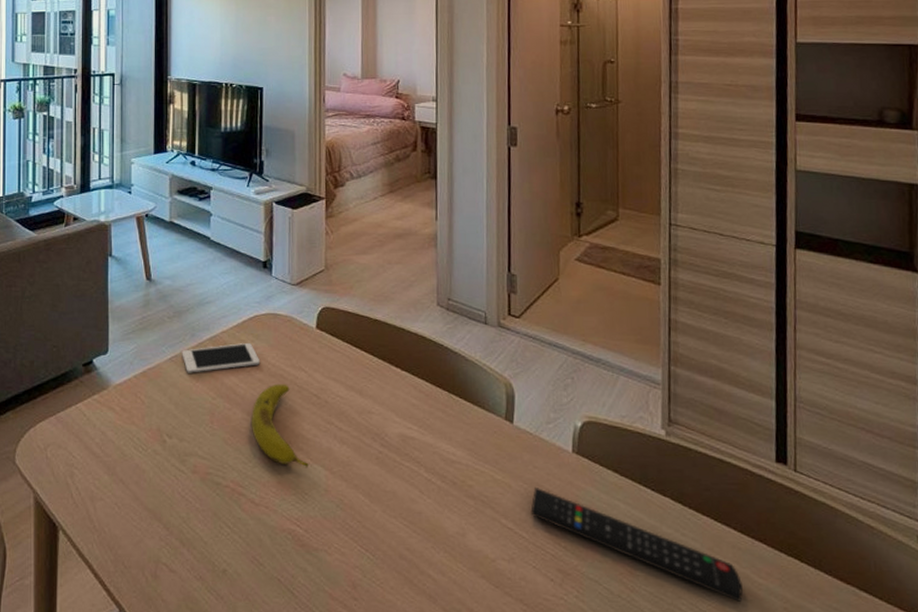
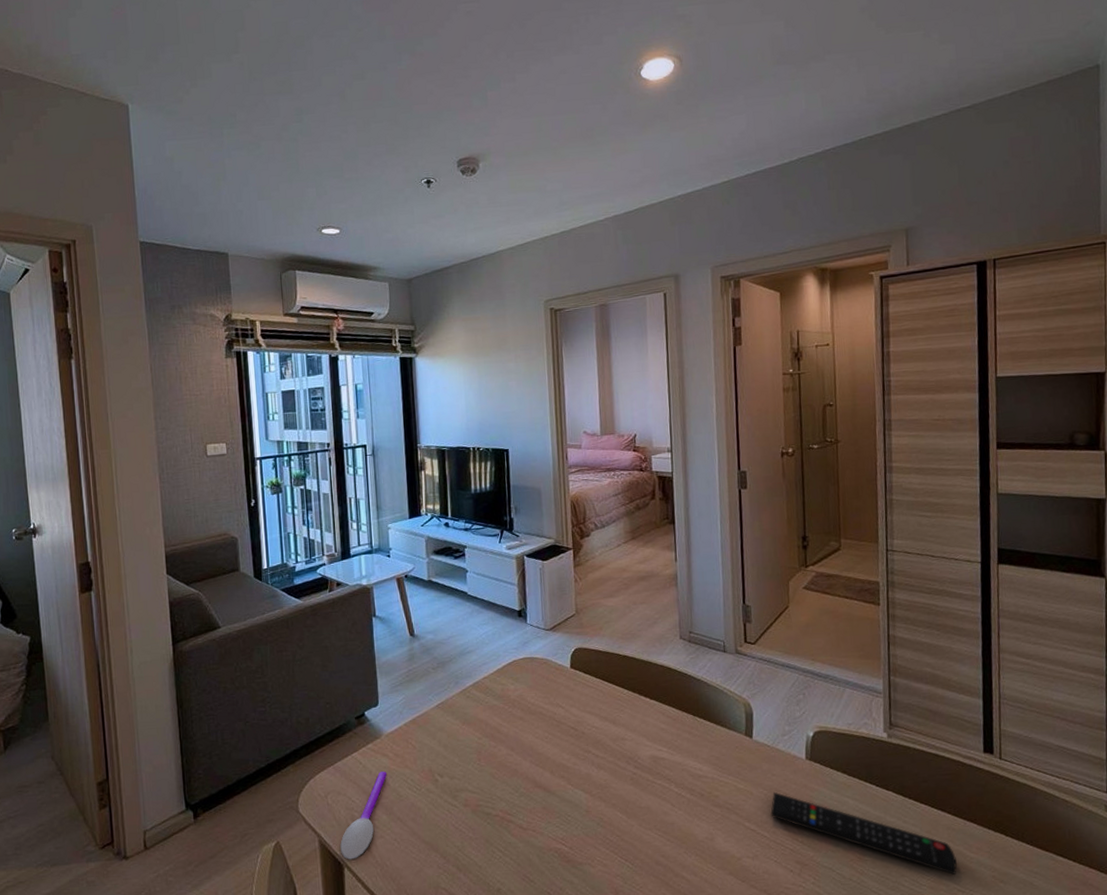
spoon: none [57,426,111,522] -> present [340,771,387,860]
cell phone: present [182,342,261,373] -> none [447,685,521,718]
fruit: present [252,384,309,467] -> none [515,720,570,792]

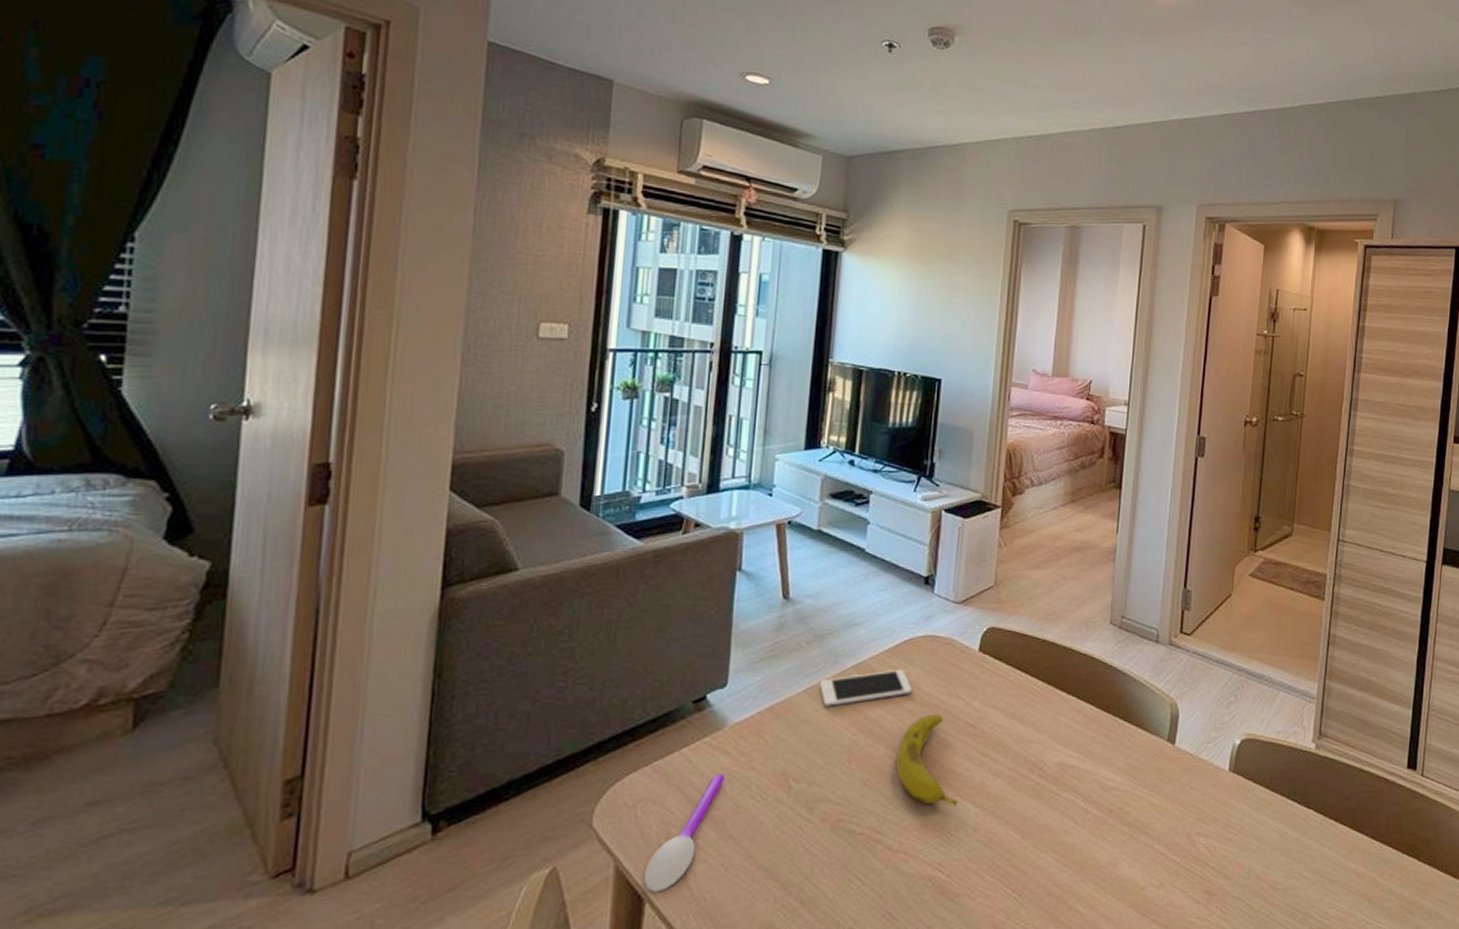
cell phone: none [447,685,521,718] -> present [819,669,913,706]
fruit: none [515,720,570,792] -> present [896,714,958,805]
remote control: present [770,791,957,875] -> none [1183,808,1368,905]

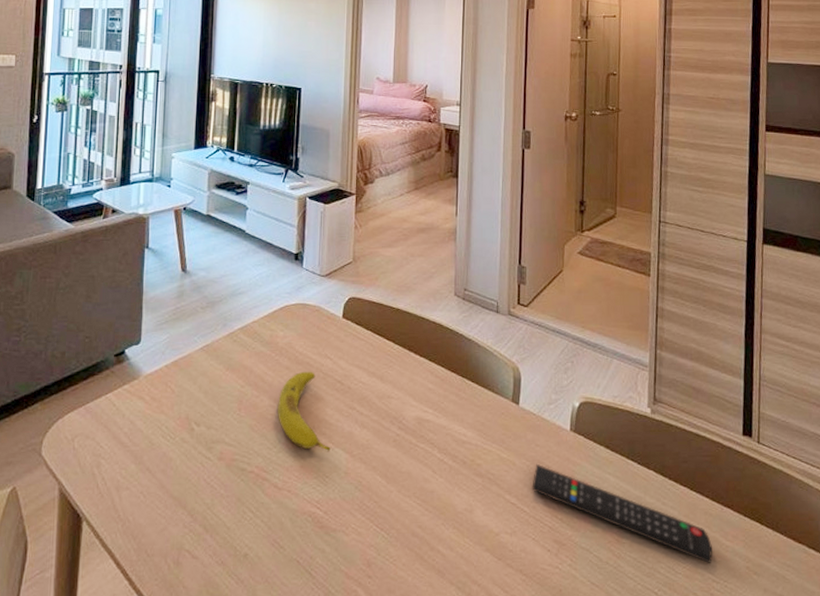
spoon: present [644,774,724,892] -> none [81,416,140,512]
cell phone: present [819,669,913,706] -> none [213,331,289,362]
remote control: none [1183,808,1368,905] -> present [532,463,713,563]

